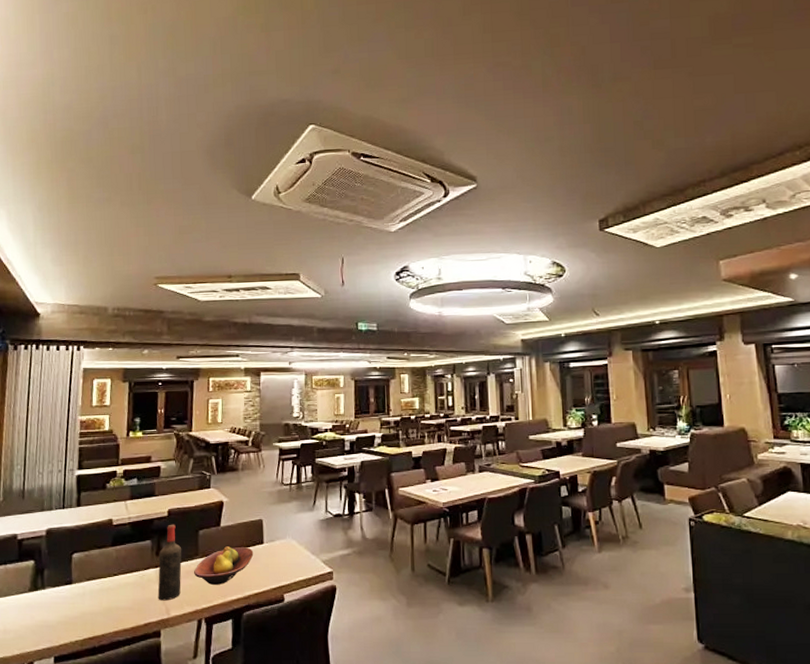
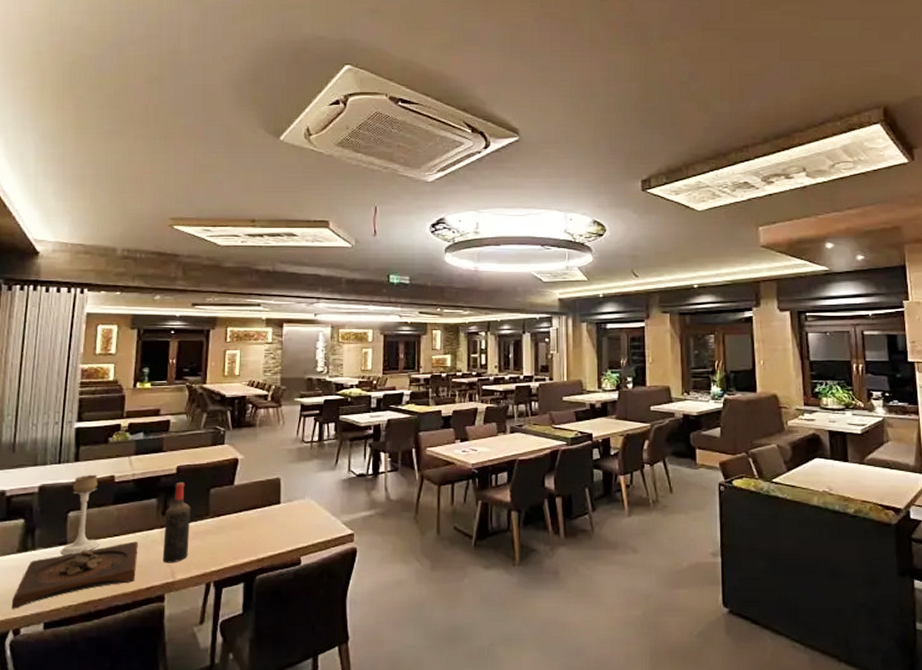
wooden tray: none [25,580,136,644] -> present [11,541,138,609]
candle holder: none [67,518,102,593] -> present [60,474,100,555]
fruit bowl: present [194,546,254,585] -> none [204,506,269,546]

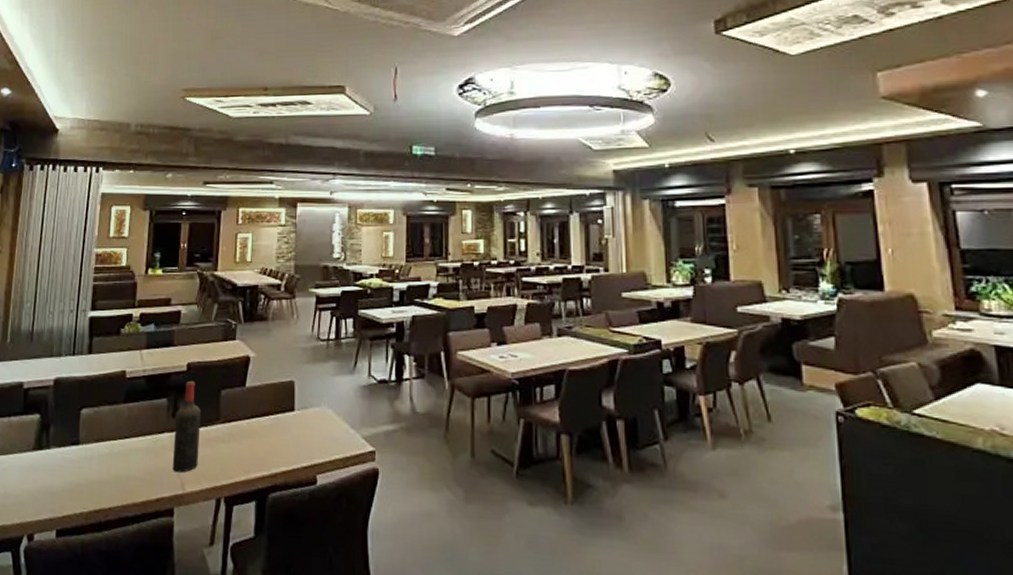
wooden tray: present [11,541,138,609] -> none [26,445,148,512]
candle holder: present [60,474,100,555] -> none [73,368,111,456]

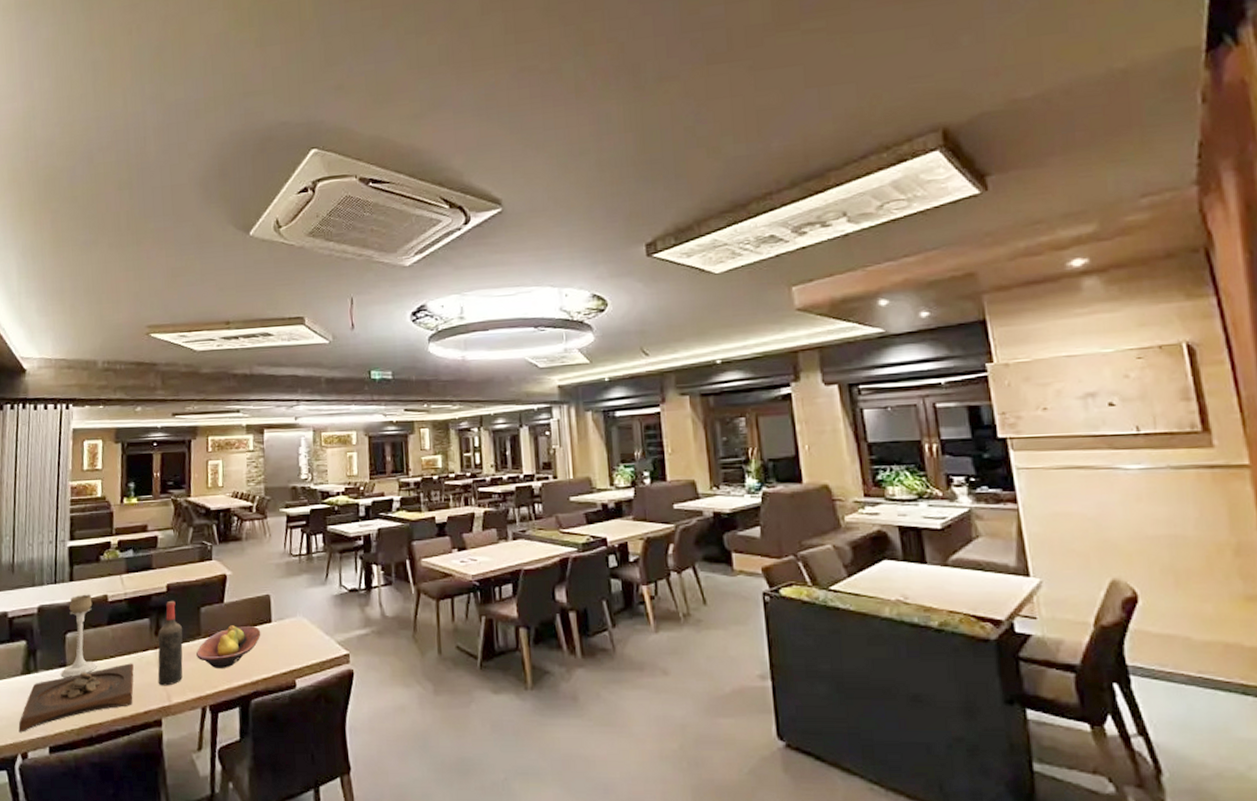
wooden tray: none [26,445,148,512] -> present [18,663,134,732]
candle holder: none [73,368,111,456] -> present [61,594,98,677]
fruit bowl: none [214,411,283,458] -> present [196,625,261,668]

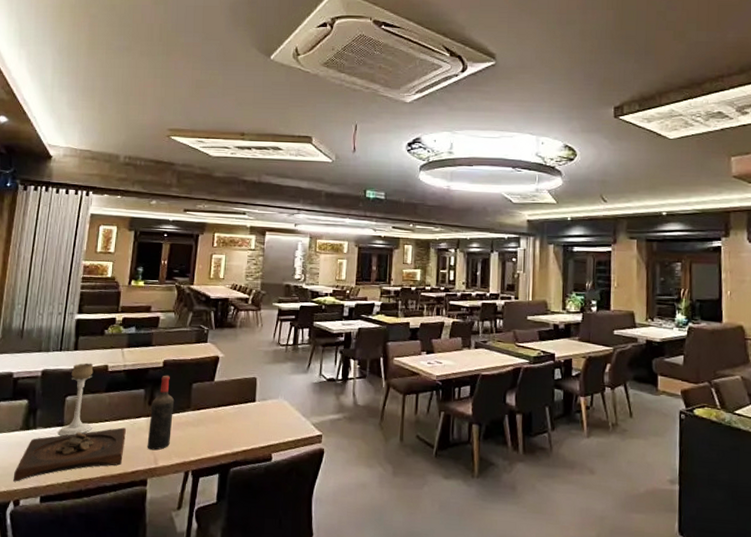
fruit bowl: present [196,625,261,668] -> none [185,401,245,439]

